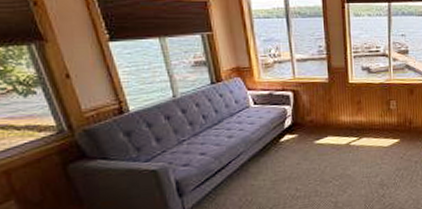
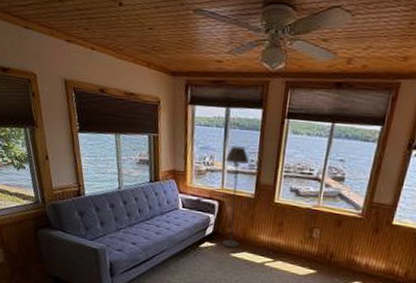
floor lamp: none [292,34,322,136] -> present [222,146,249,248]

